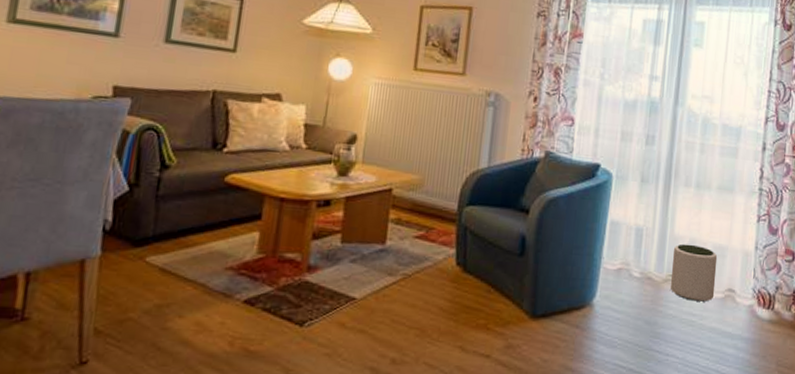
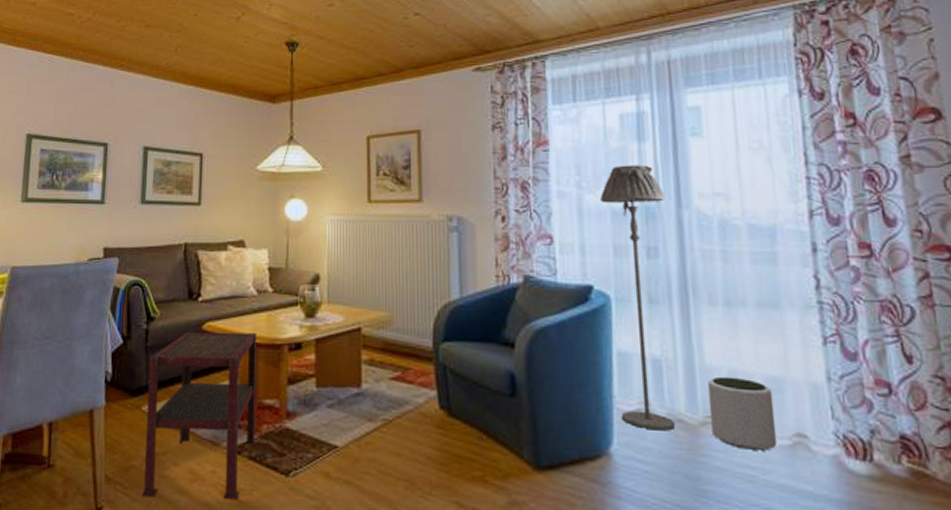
side table: none [136,183,284,350] -> present [141,331,257,500]
floor lamp: none [605,63,667,286] -> present [600,165,676,431]

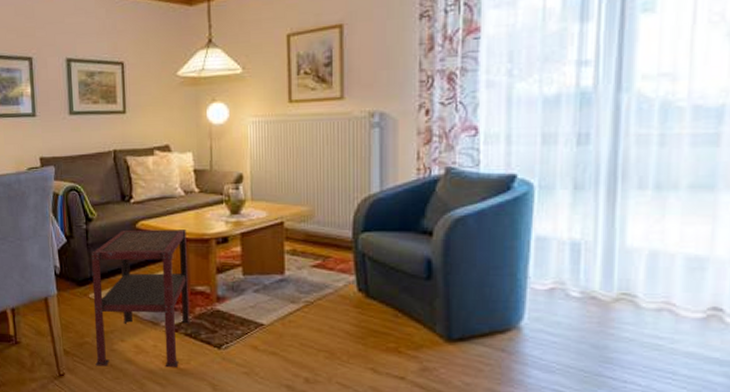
floor lamp: present [600,165,676,431] -> none [533,47,605,307]
plant pot: present [707,376,778,451] -> none [625,257,693,323]

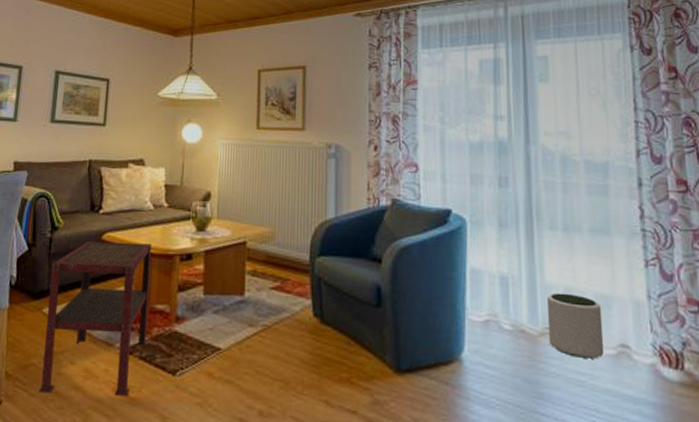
plant pot: none [625,257,693,323] -> present [546,293,605,359]

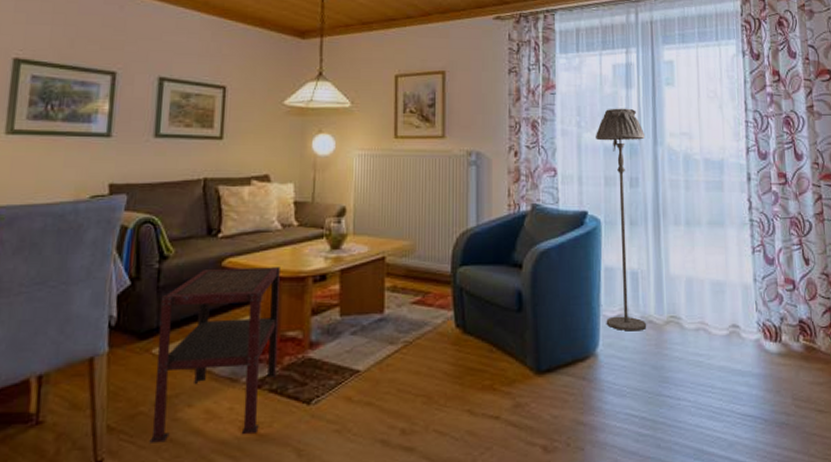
floor lamp: none [461,104,519,340] -> present [596,108,647,332]
plant pot: present [546,293,605,359] -> none [671,283,719,341]

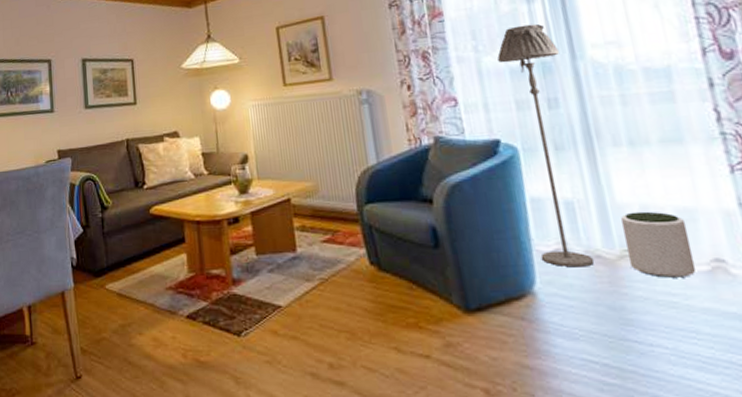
side table: present [149,267,280,443] -> none [107,212,208,364]
plant pot: none [671,283,719,341] -> present [621,211,697,278]

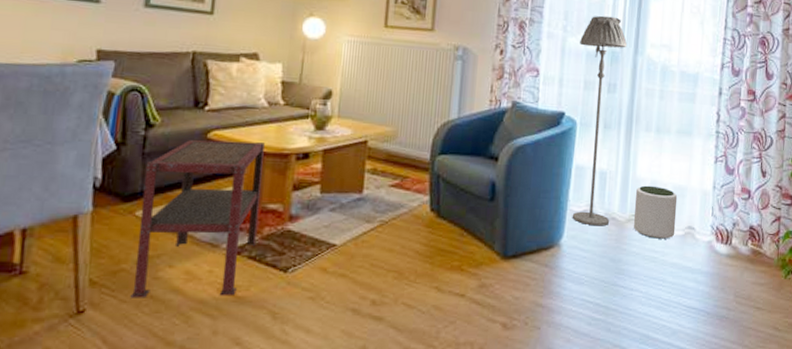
side table: none [107,212,208,364] -> present [130,140,265,298]

